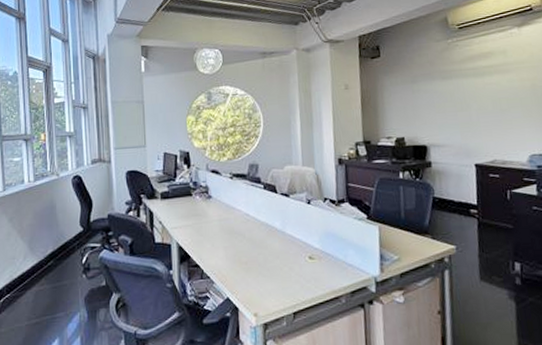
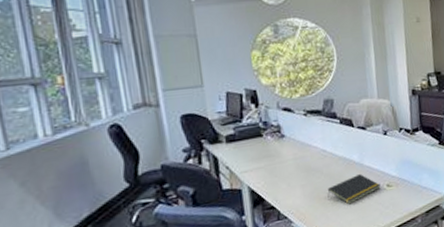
notepad: none [248,241,303,273] -> present [327,173,381,205]

